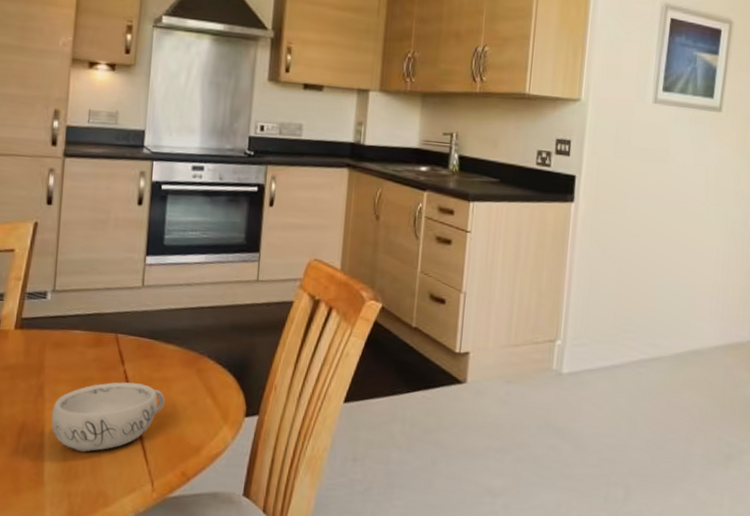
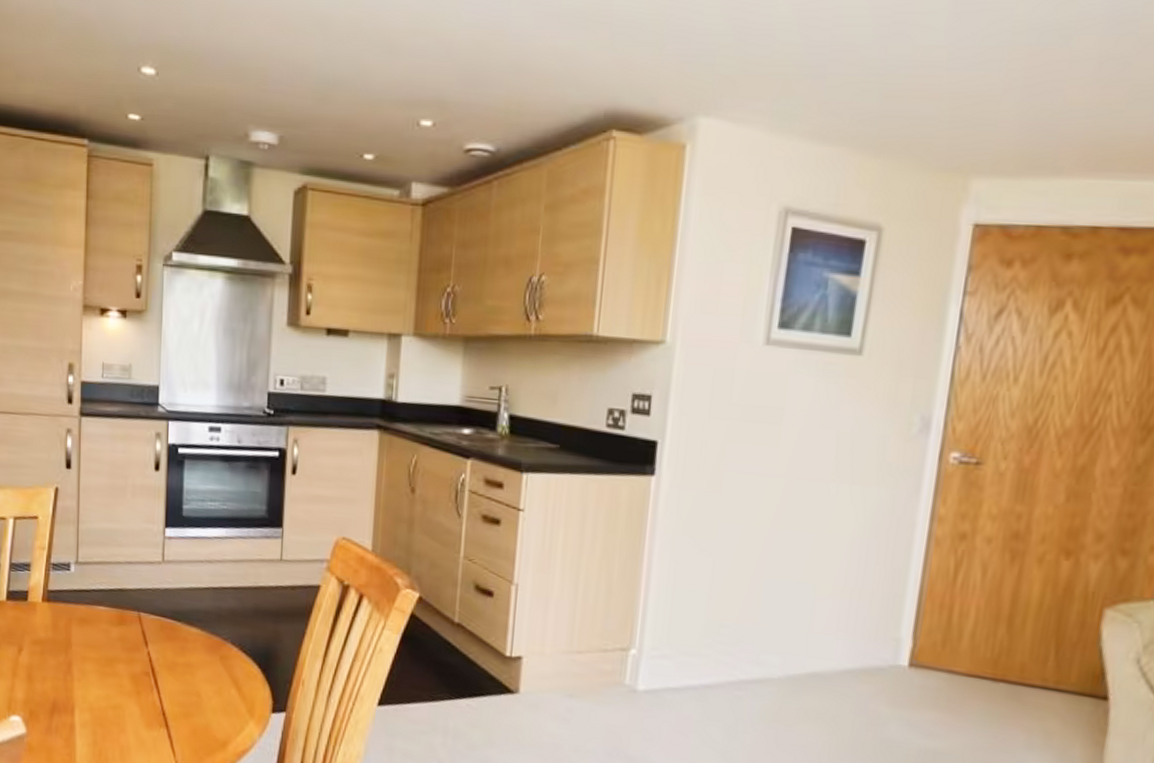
decorative bowl: present [51,382,165,452] -> none [81,664,189,737]

